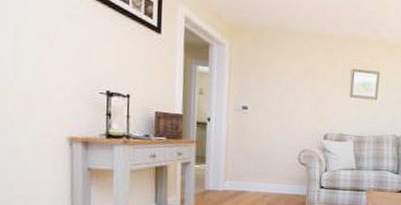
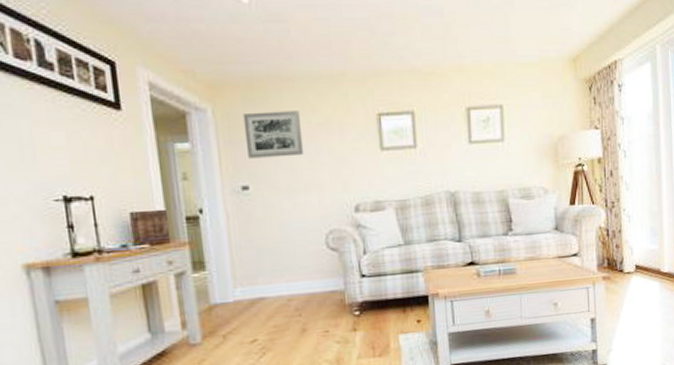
wall art: none [250,52,294,91] -> present [242,111,304,159]

